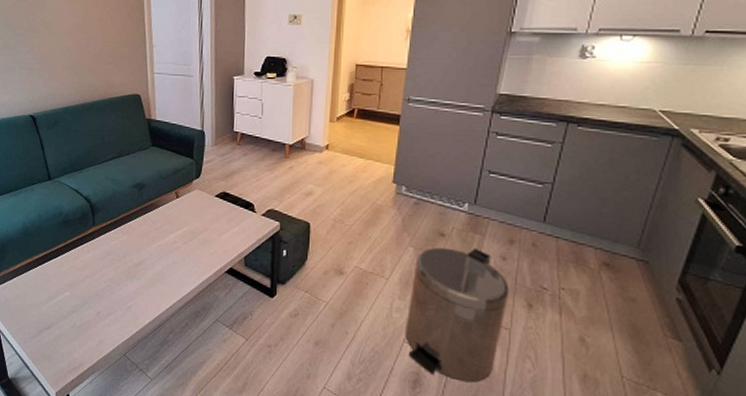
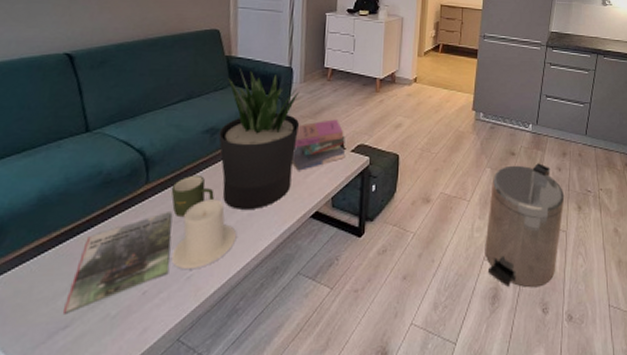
magazine: none [45,251,115,318] -> present [62,212,172,314]
mug: none [111,223,144,258] -> present [171,175,214,218]
candle: none [115,245,164,301] -> present [171,199,237,270]
planter: none [145,129,213,259] -> present [218,67,300,210]
books: none [207,182,256,229] -> present [291,119,345,171]

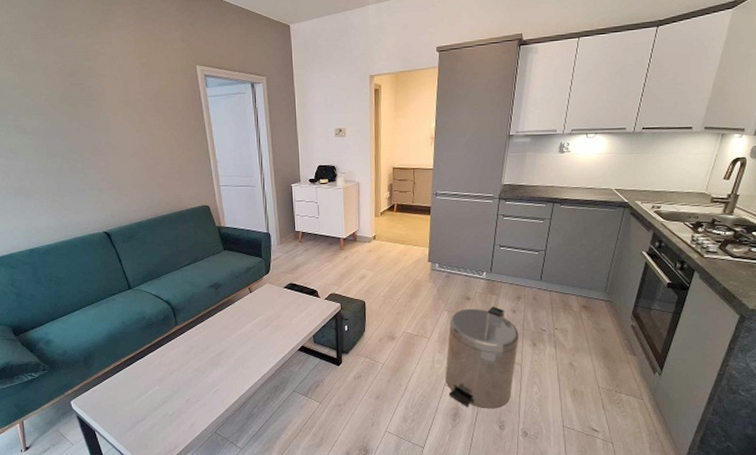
magazine: present [62,212,172,314] -> none [138,345,202,412]
mug: present [171,175,214,218] -> none [193,319,224,350]
candle: present [171,199,237,270] -> none [201,336,245,386]
planter: present [218,67,300,210] -> none [221,235,281,344]
books: present [291,119,345,171] -> none [278,274,320,315]

